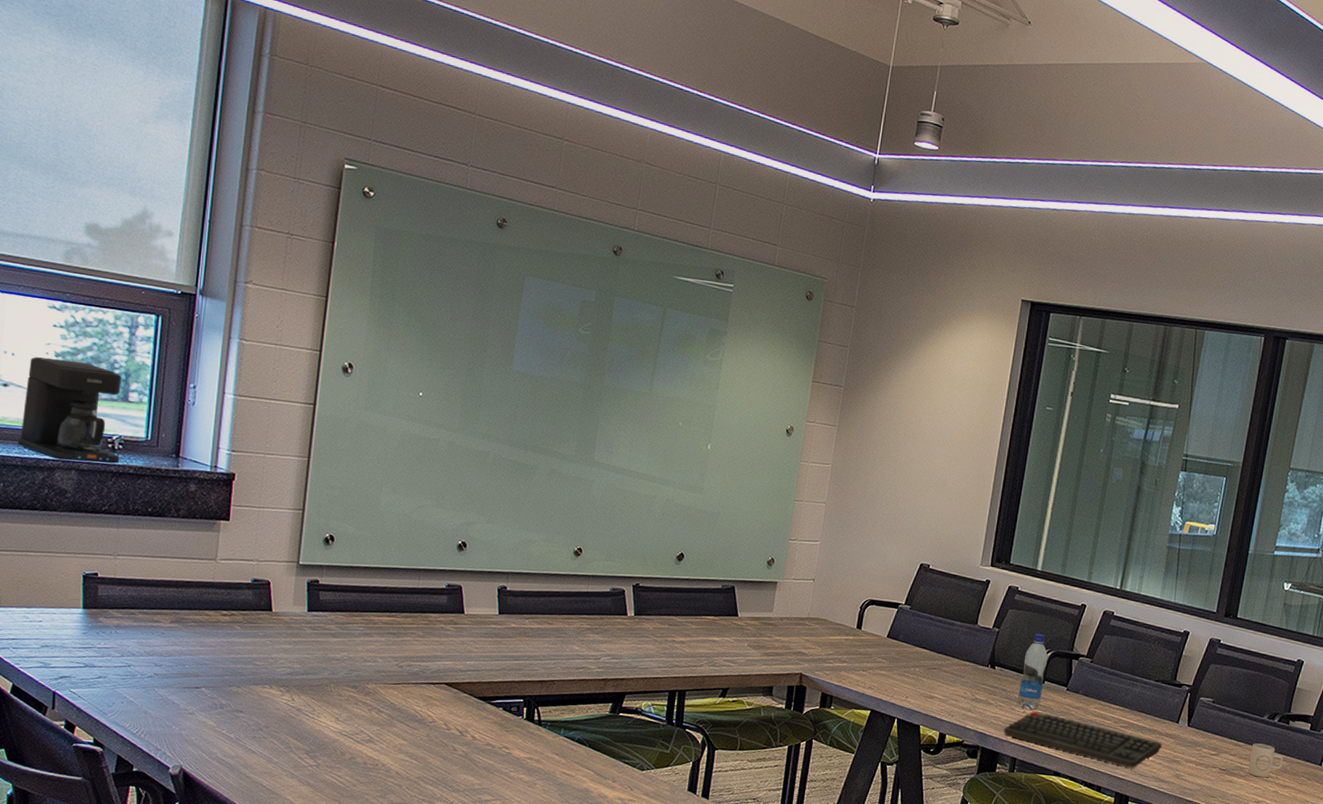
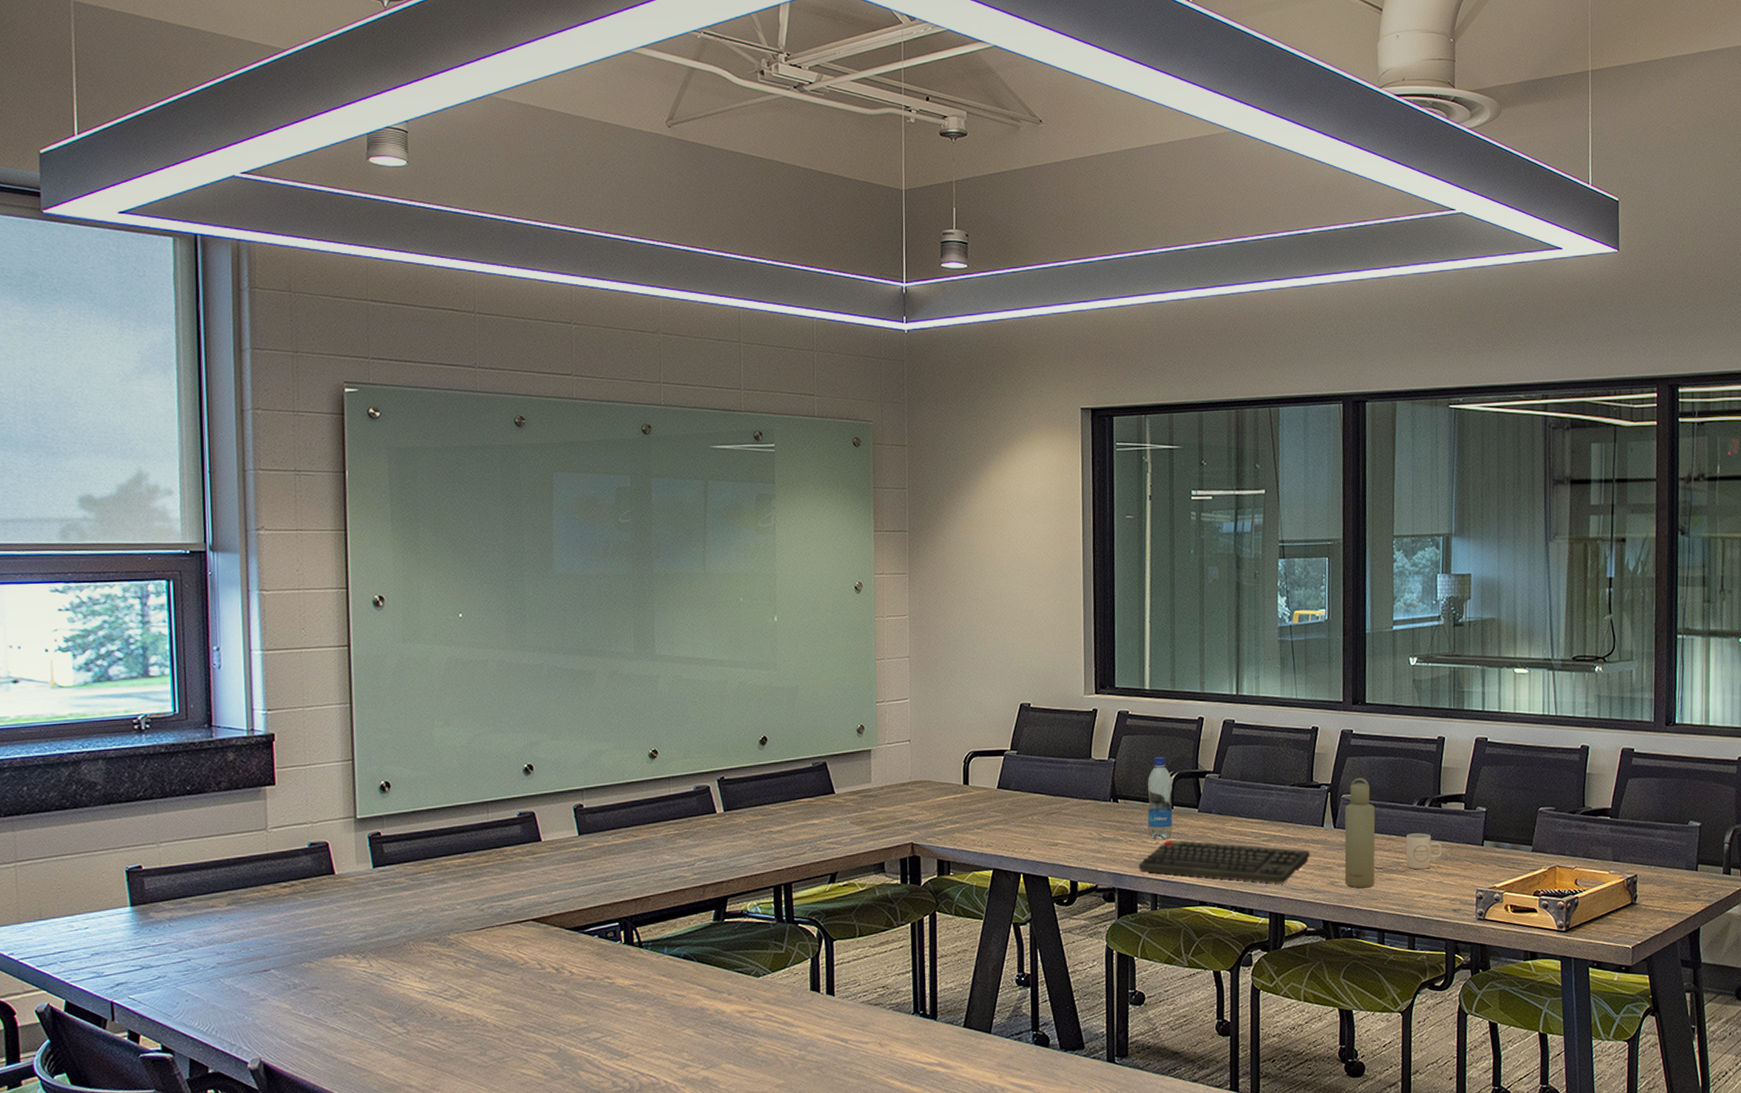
coffee maker: present [18,356,122,464] -> none [37,643,149,752]
bottle: none [1189,684,1229,786] -> present [1344,778,1376,888]

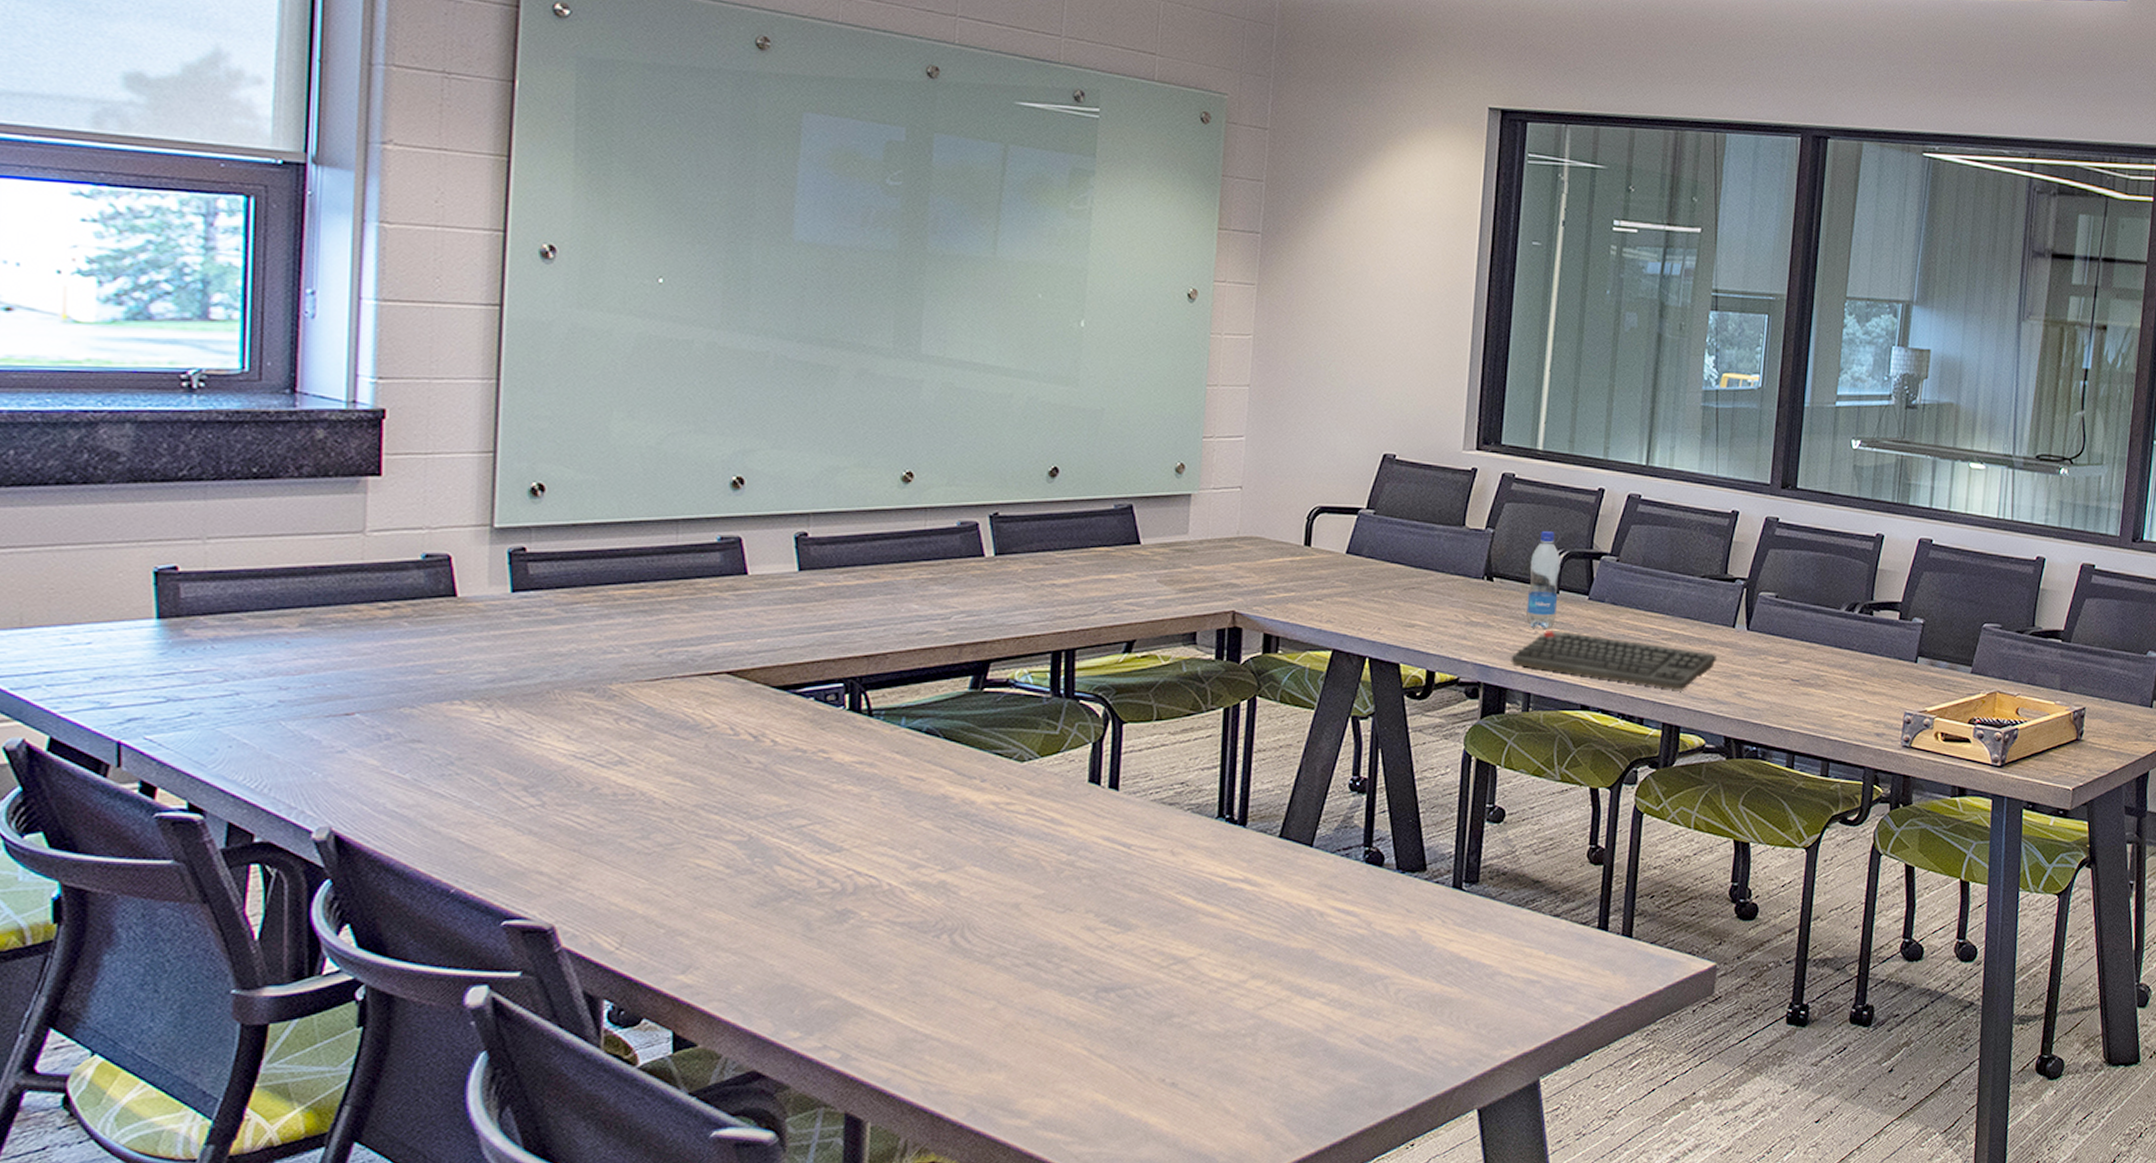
bottle: present [1344,778,1376,888] -> none [1754,574,1797,702]
mug: present [1405,833,1443,870] -> none [1827,643,1870,685]

